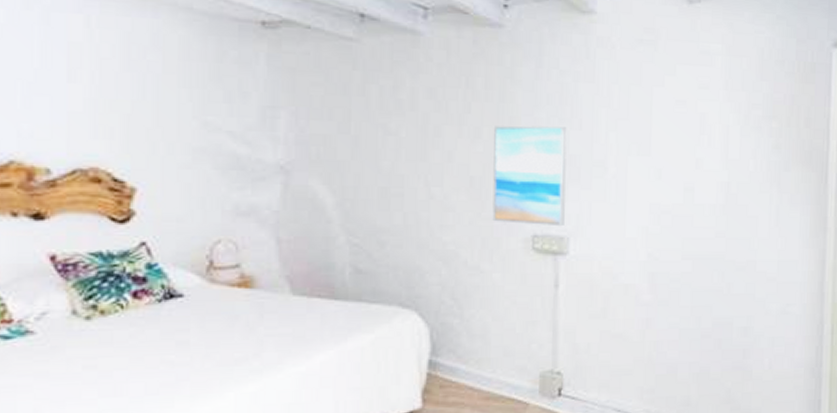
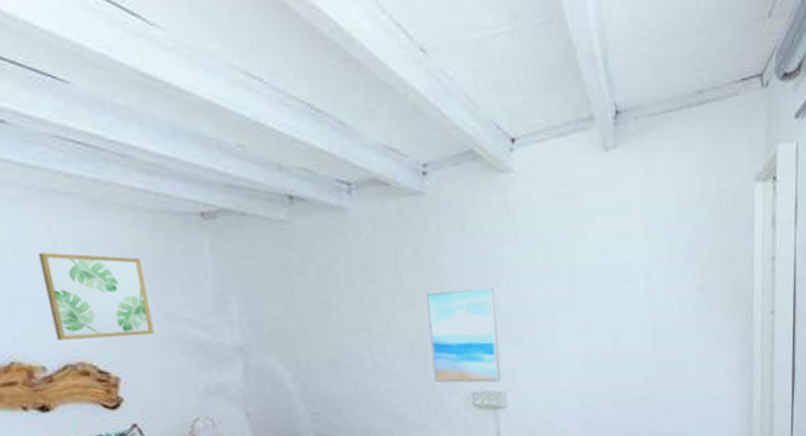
wall art: none [69,45,187,144] -> present [38,252,154,340]

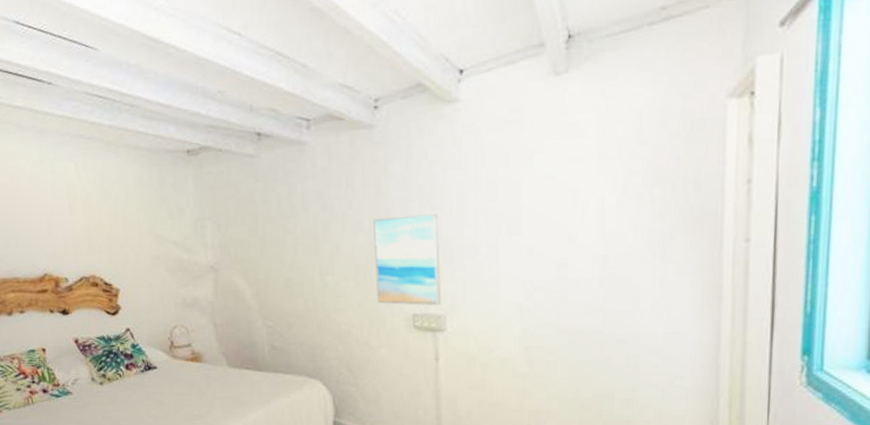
wall art: present [38,252,154,340] -> none [68,186,147,257]

